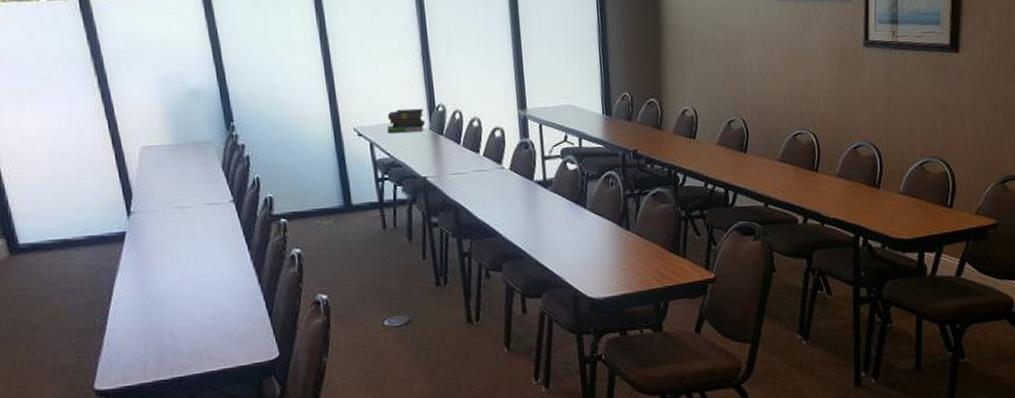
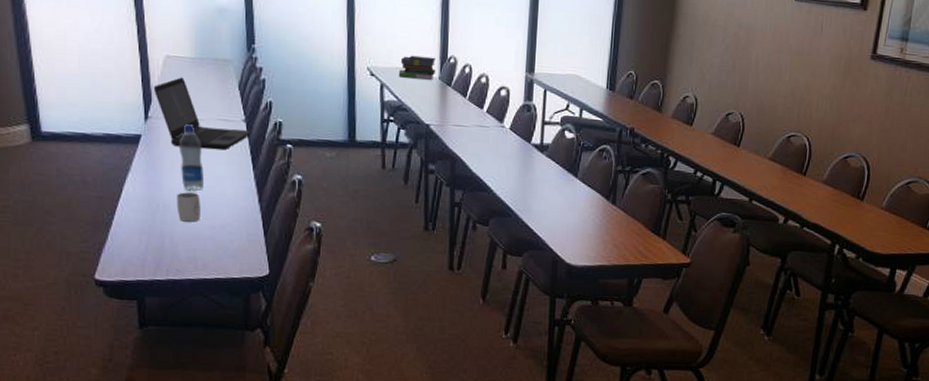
laptop computer: none [132,166,242,238] -> present [153,77,252,149]
bottle: none [166,214,199,282] -> present [178,124,204,192]
mug: none [171,283,199,315] -> present [176,192,200,222]

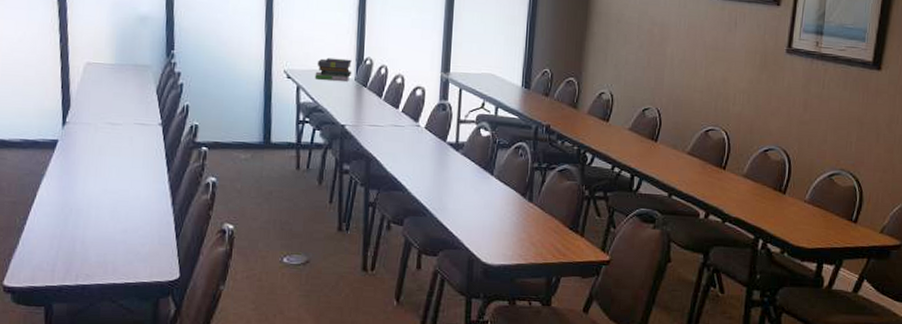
laptop computer: present [153,77,252,149] -> none [72,83,168,153]
mug: present [176,192,200,222] -> none [89,196,114,226]
bottle: present [178,124,204,192] -> none [94,129,118,195]

